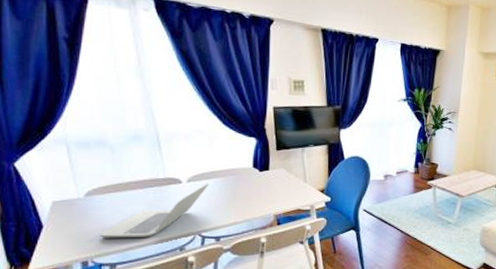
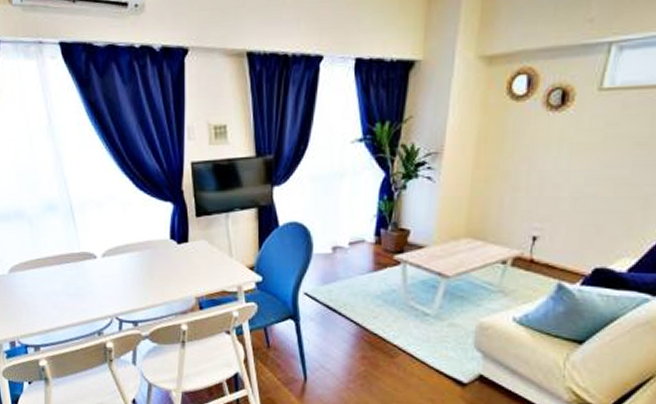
laptop: present [100,183,209,238] -> none [24,258,124,319]

